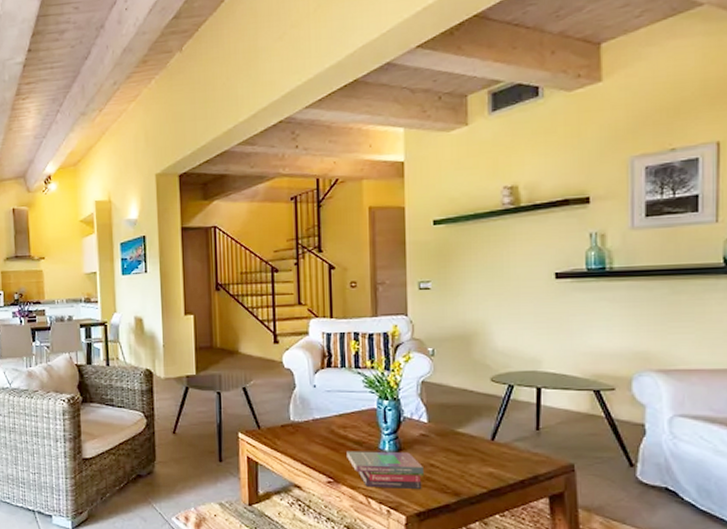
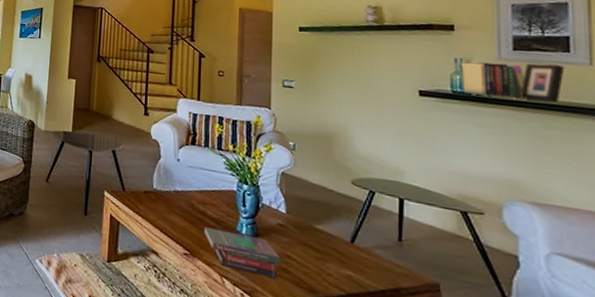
books: none [597,232,657,269] -> present [462,61,526,99]
picture frame: none [651,227,693,267] -> present [521,63,565,102]

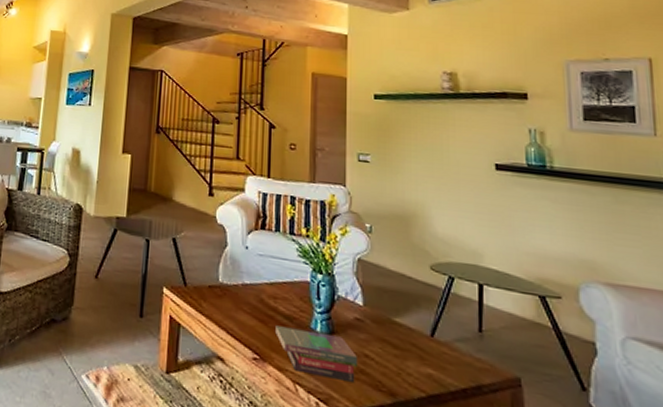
books: present [462,61,526,99] -> none [536,132,596,172]
picture frame: present [521,63,565,102] -> none [592,134,632,175]

